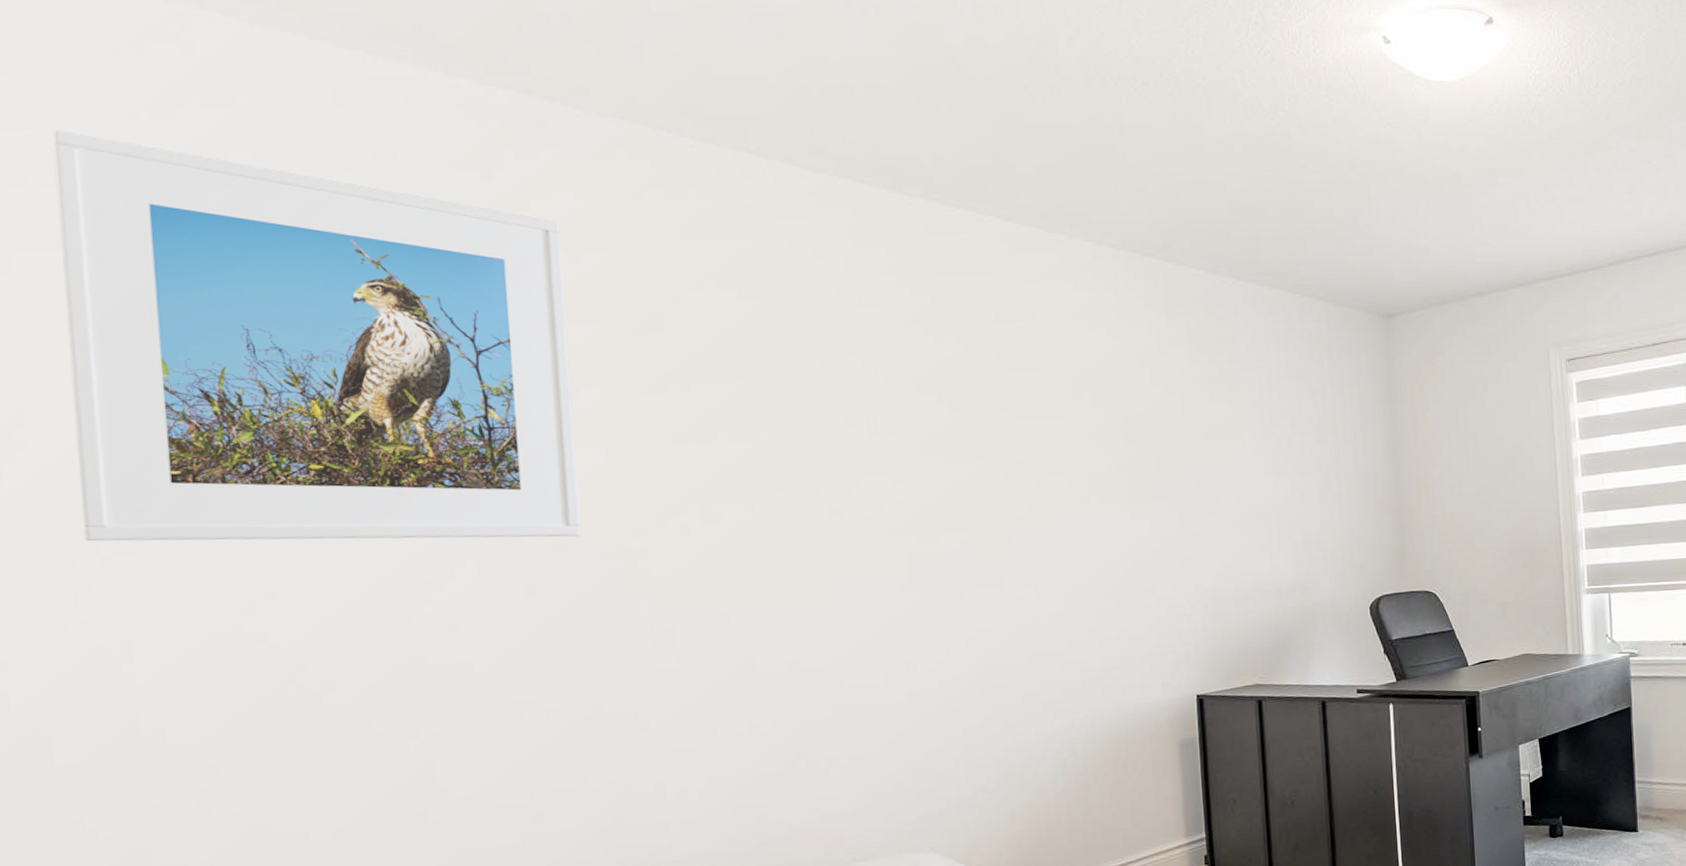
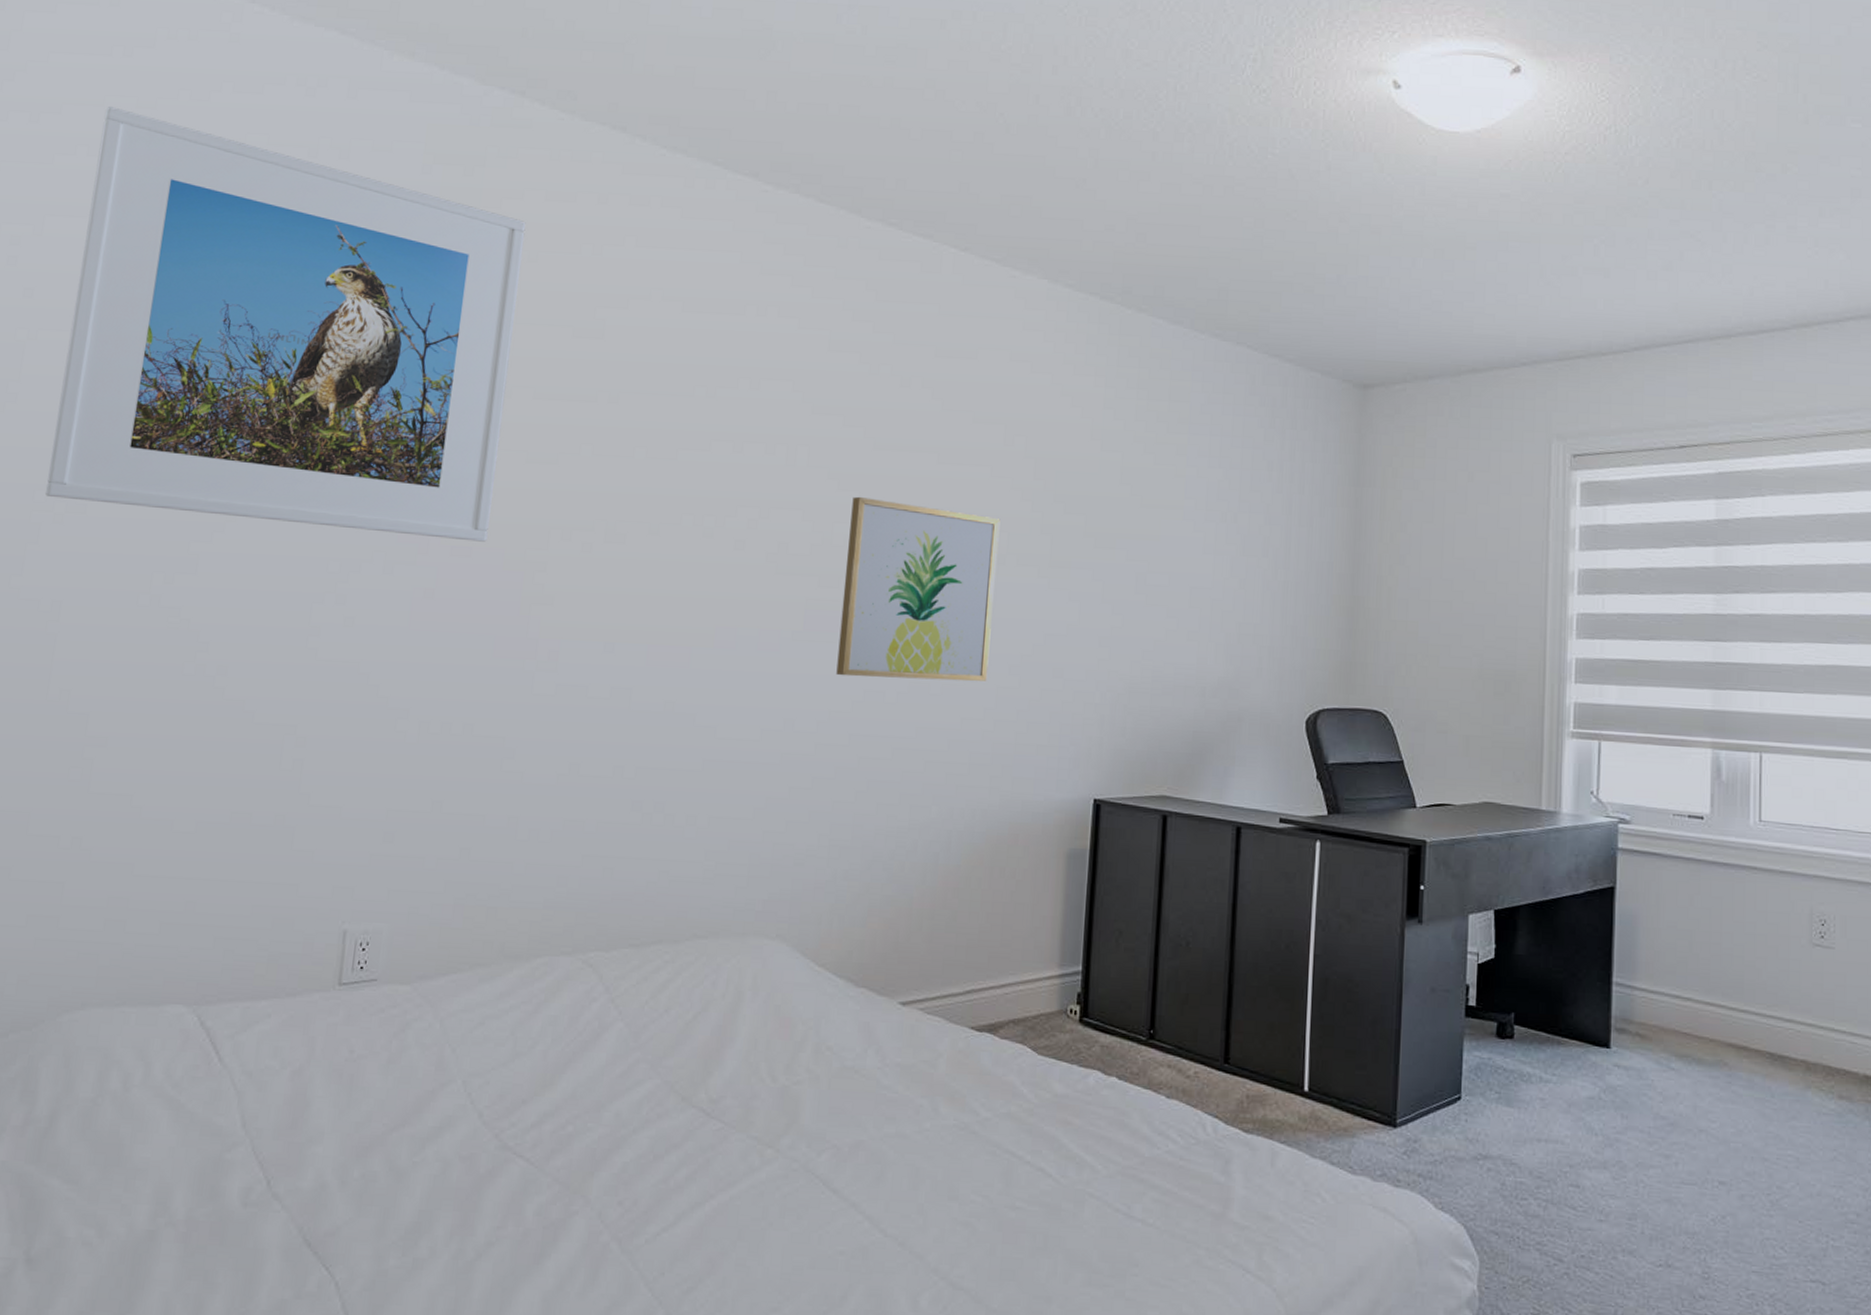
wall art: none [938,456,1088,619] -> present [836,496,1000,682]

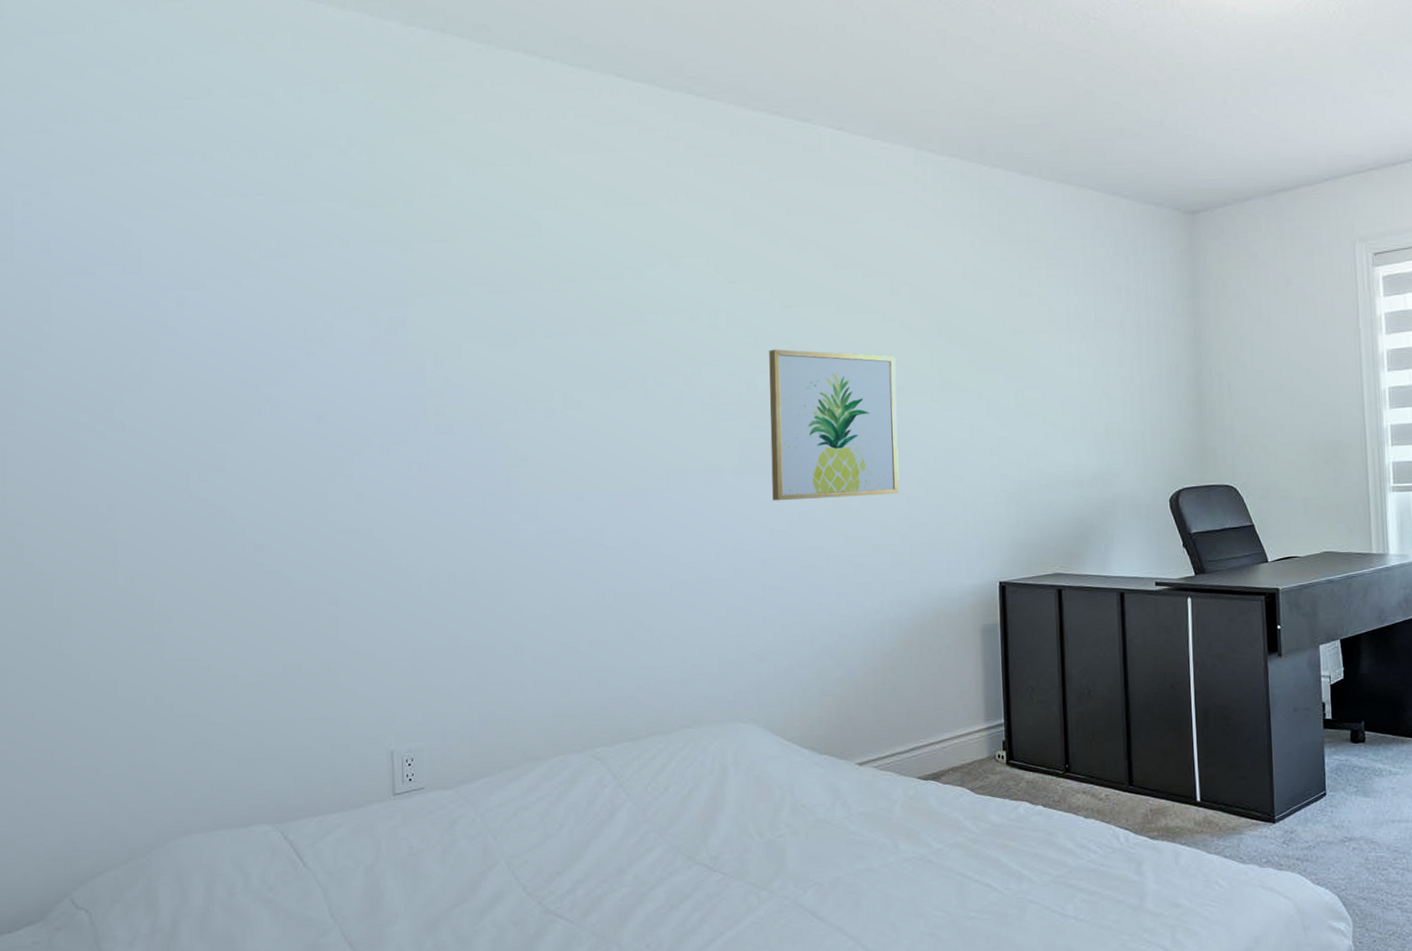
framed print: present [44,105,526,542] -> none [86,76,465,420]

